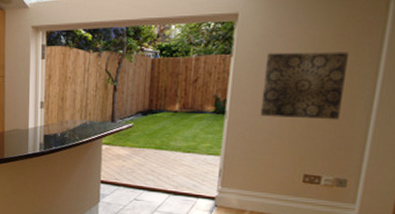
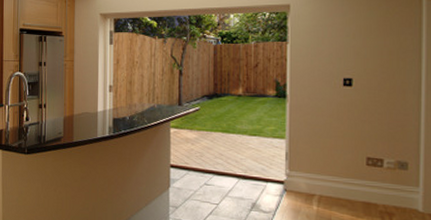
wall art: present [260,52,349,120] -> none [319,40,392,104]

